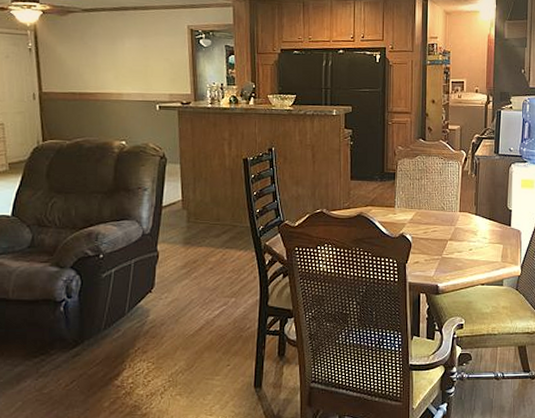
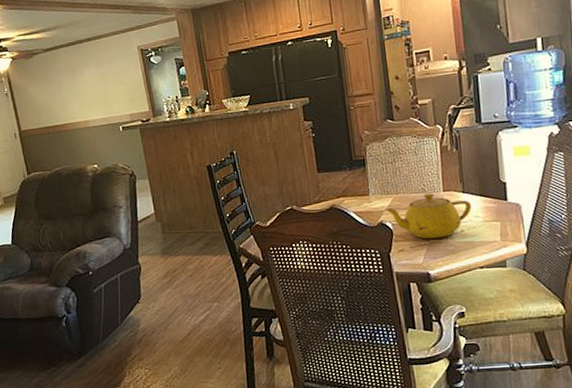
teapot: none [407,212,481,254] -> present [385,193,471,239]

